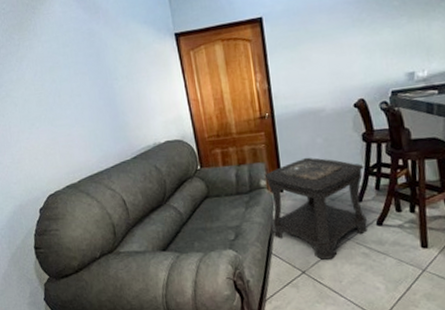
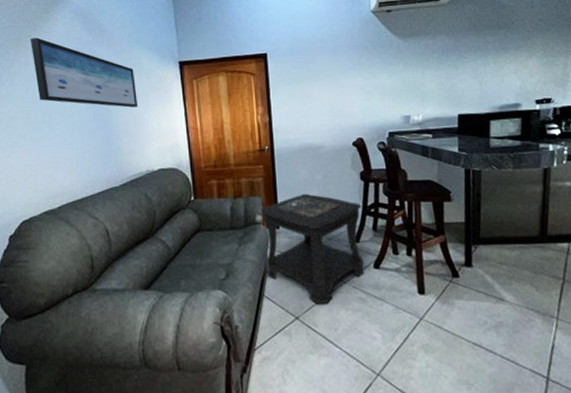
wall art: none [30,20,140,84] -> present [30,37,139,108]

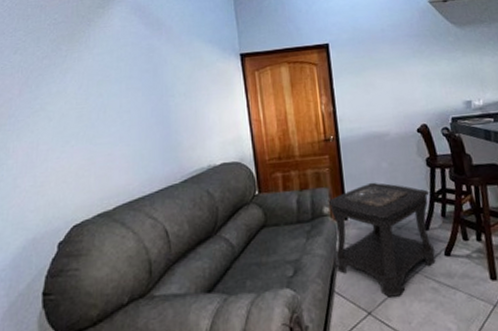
wall art: present [30,37,139,108] -> none [83,32,199,102]

